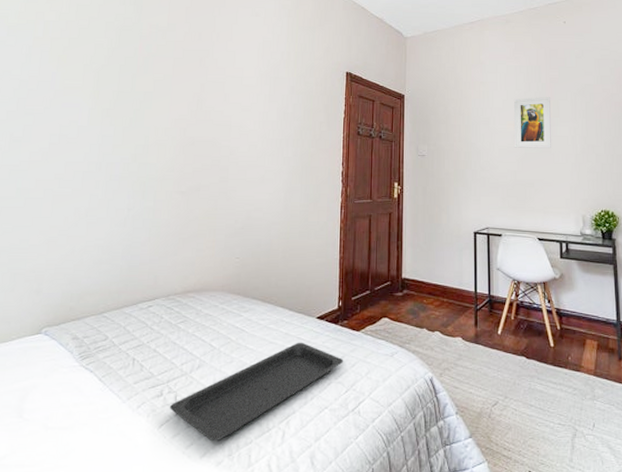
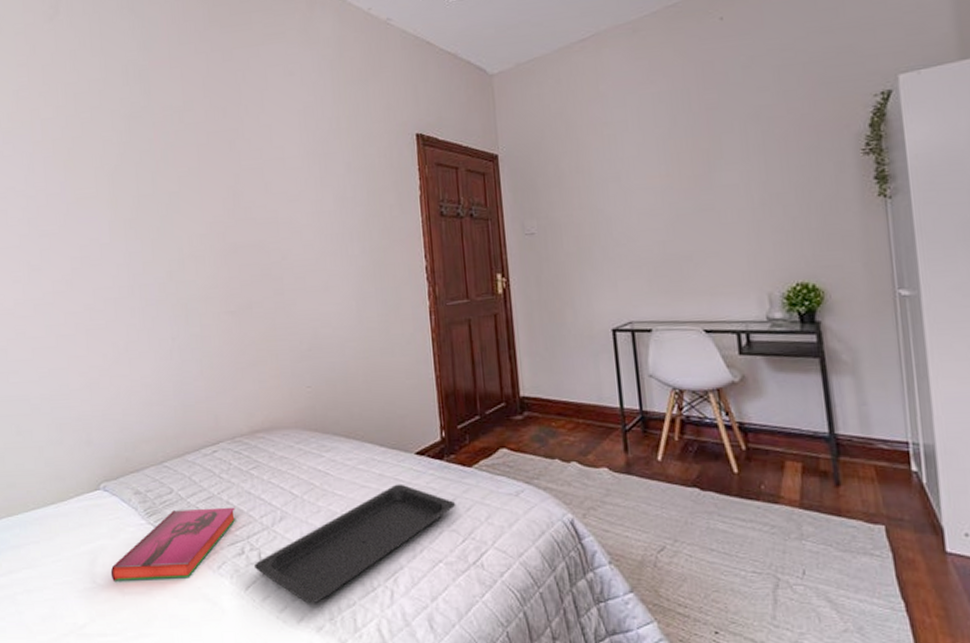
hardback book: none [38,354,161,417] -> present [110,507,236,581]
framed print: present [513,97,551,149] -> none [654,131,714,209]

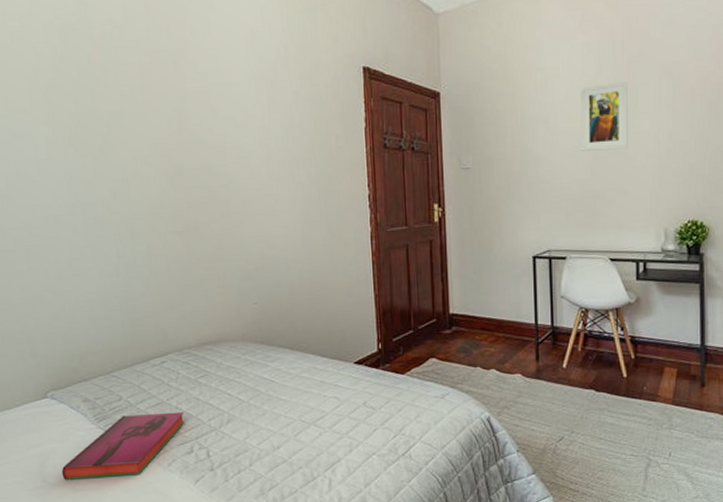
serving tray: present [255,484,456,604] -> none [203,389,389,493]
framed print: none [654,131,714,209] -> present [580,82,628,151]

